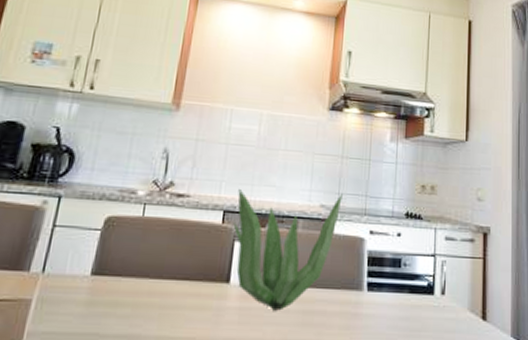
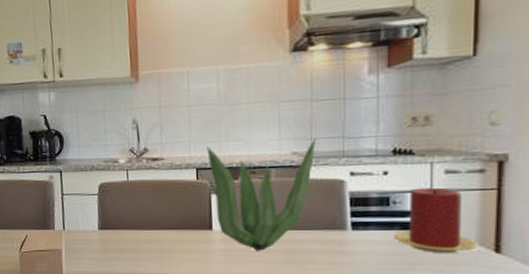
candle: none [403,251,470,320] -> present [394,187,479,254]

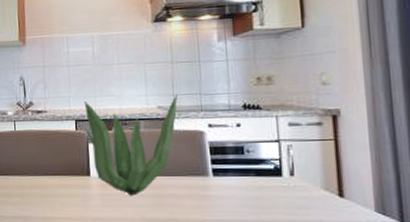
candle: present [394,187,479,254] -> none [250,138,324,198]

